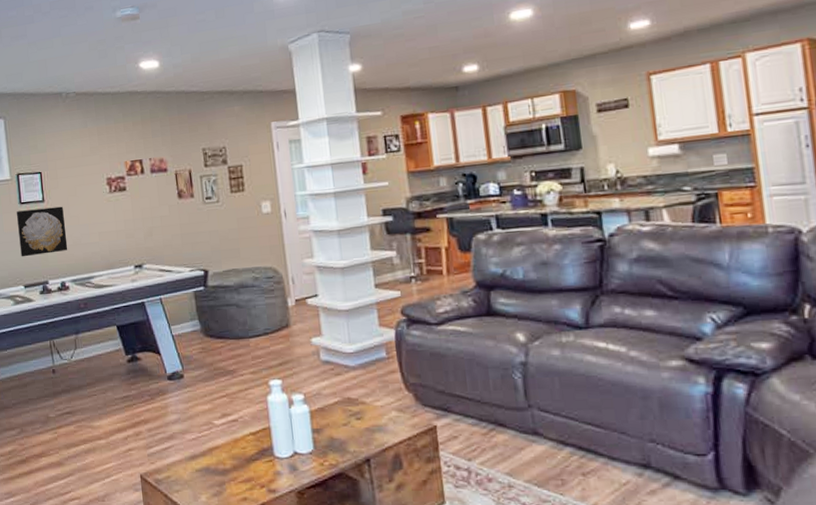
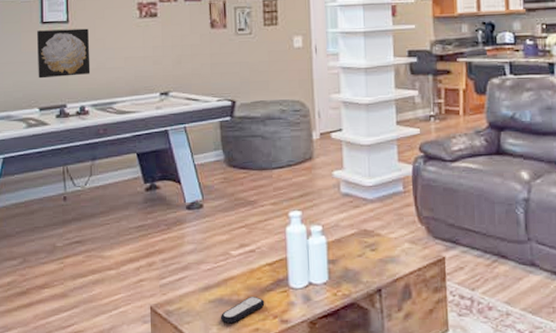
remote control: none [208,466,251,493] -> present [220,297,265,324]

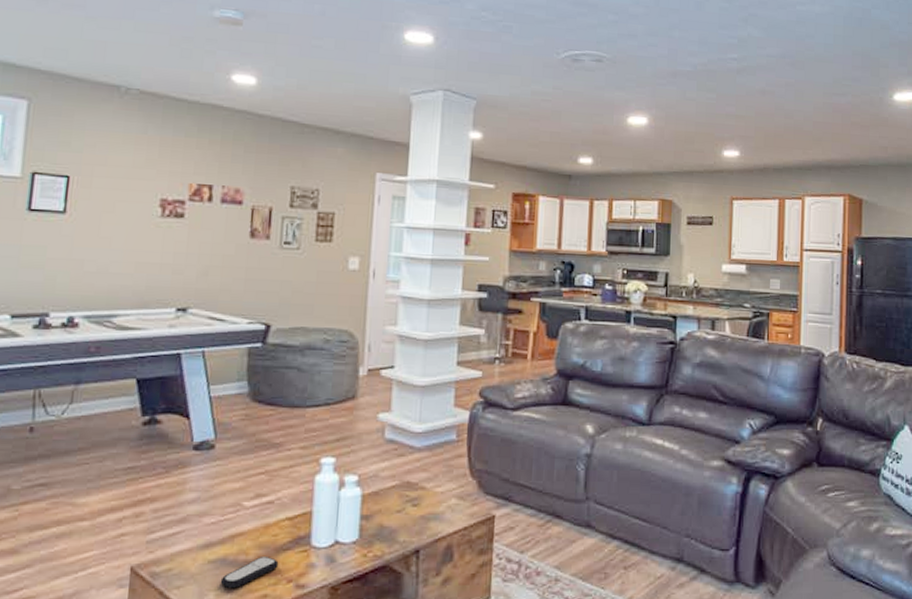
wall art: present [37,28,91,79] -> none [15,219,92,279]

